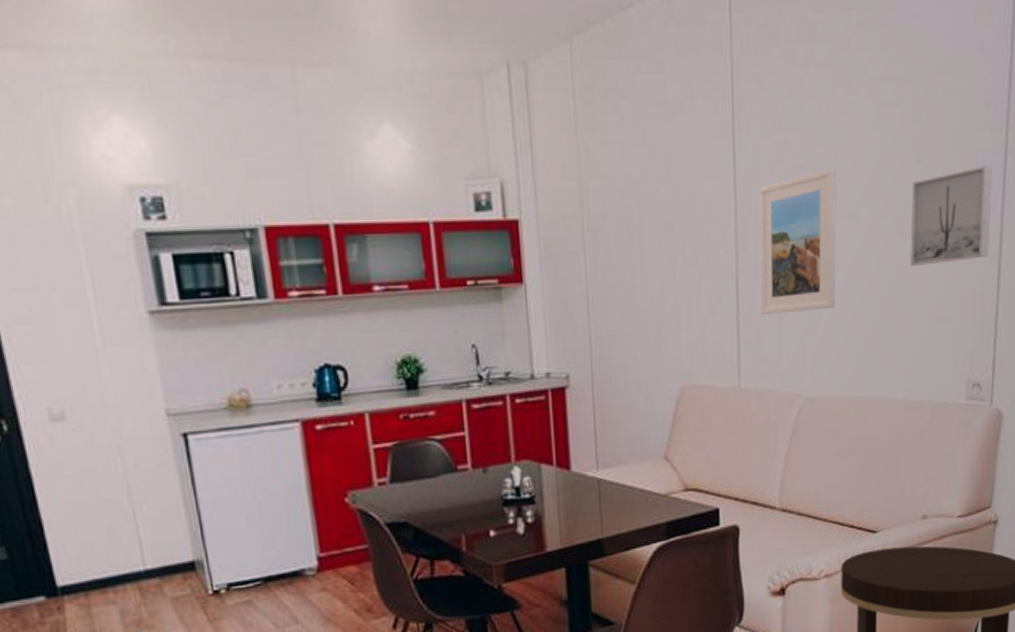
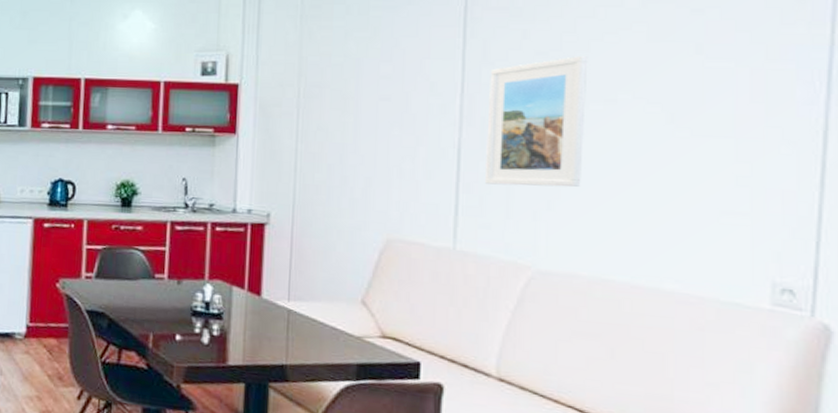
wall art: present [910,165,992,266] -> none [686,60,810,156]

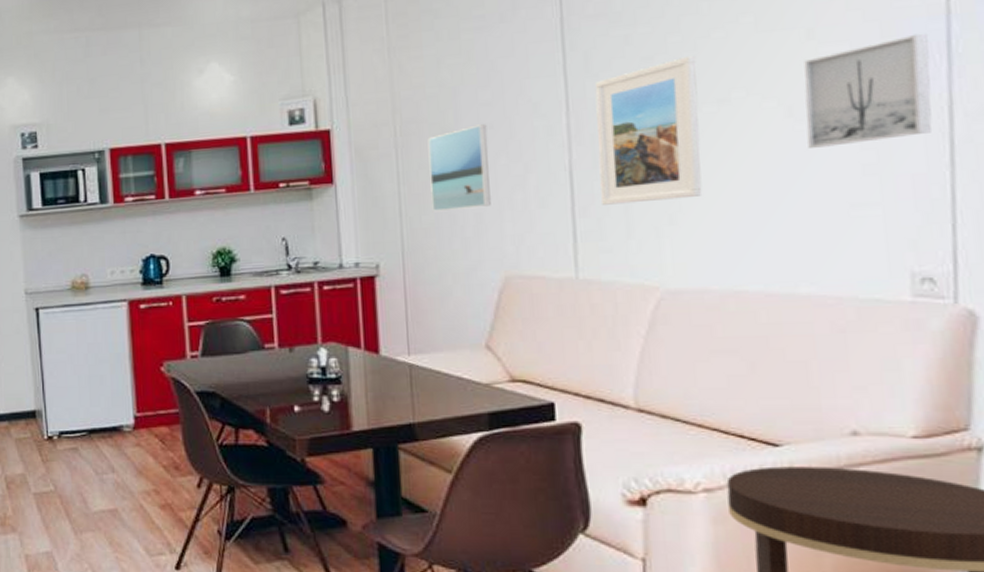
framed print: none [325,96,385,172] -> present [427,124,491,212]
wall art: none [686,60,810,156] -> present [804,33,932,148]

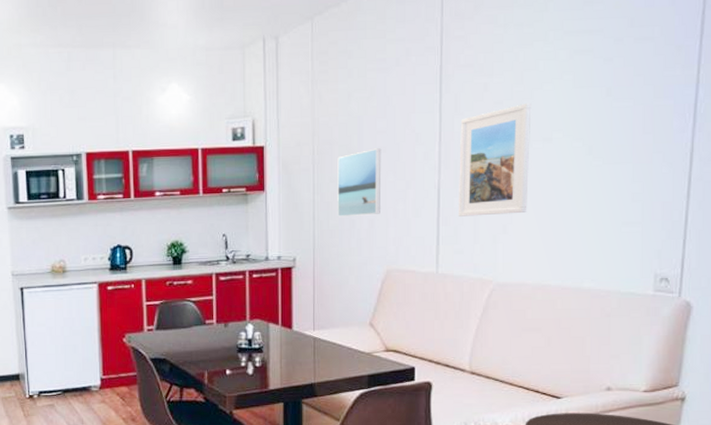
wall art: present [804,33,932,148] -> none [600,96,683,179]

